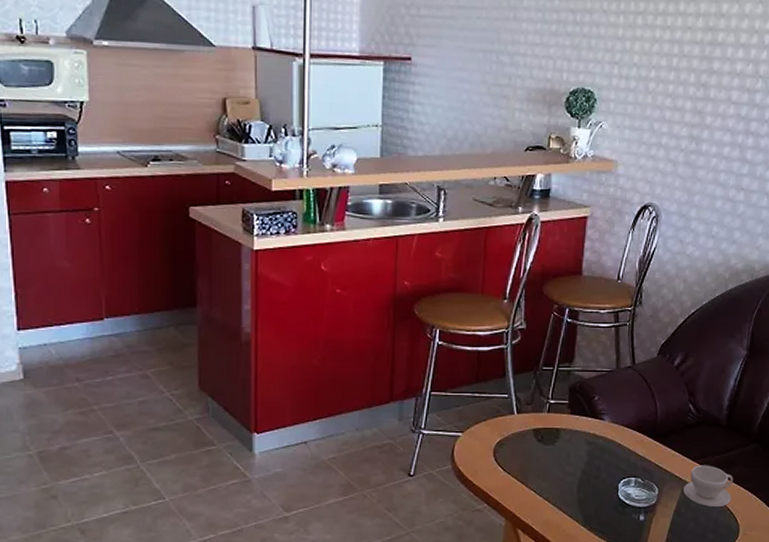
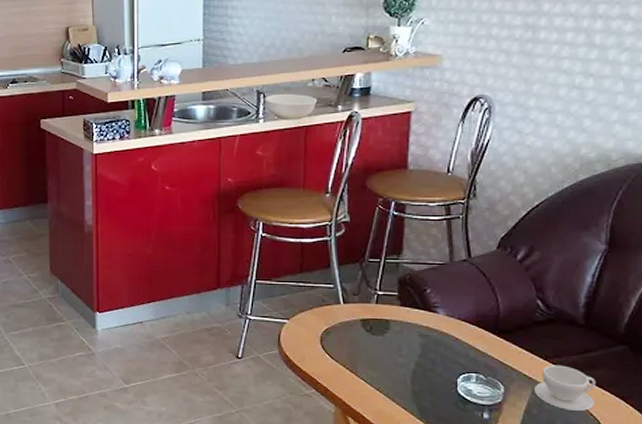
bowl: none [445,191,499,221] -> present [265,93,318,121]

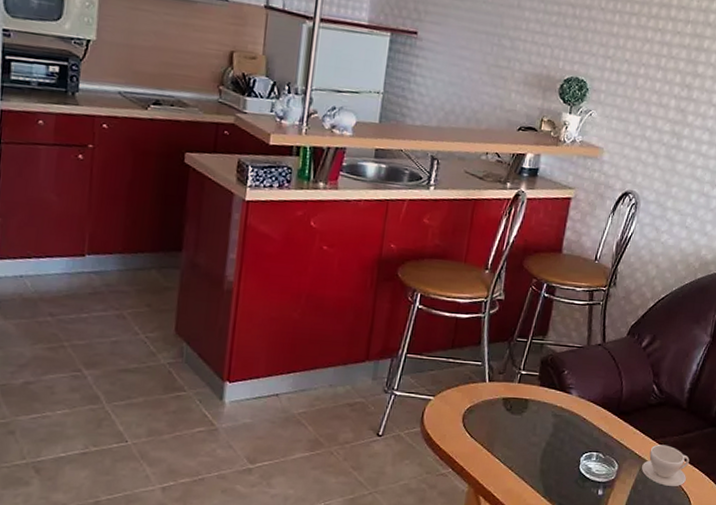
bowl: present [265,93,318,121] -> none [438,162,489,193]

